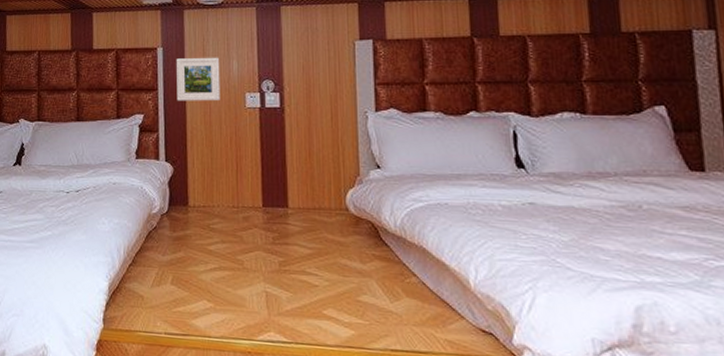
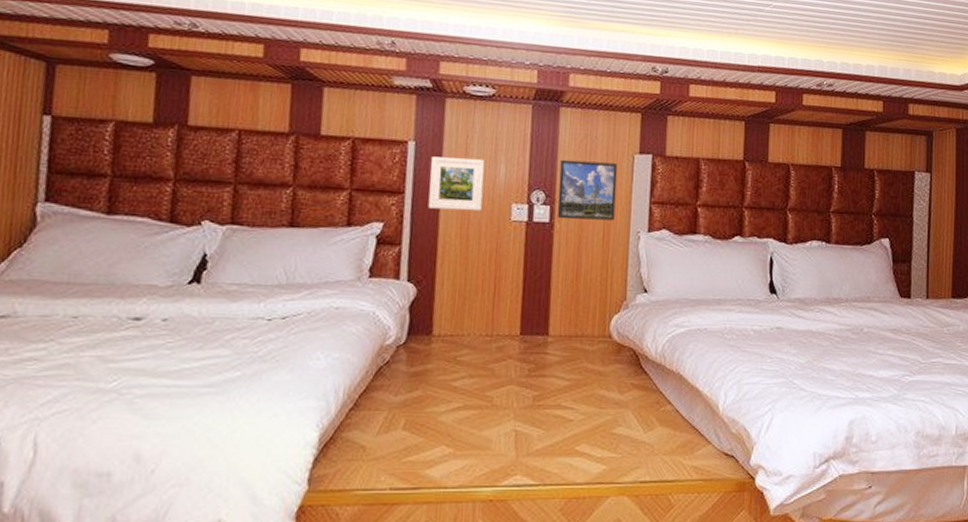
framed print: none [285,51,341,104] -> present [557,159,618,221]

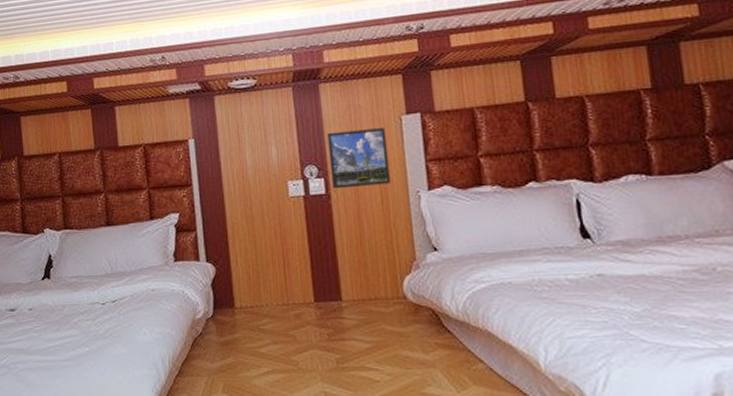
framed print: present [428,156,485,211] -> none [209,144,261,196]

